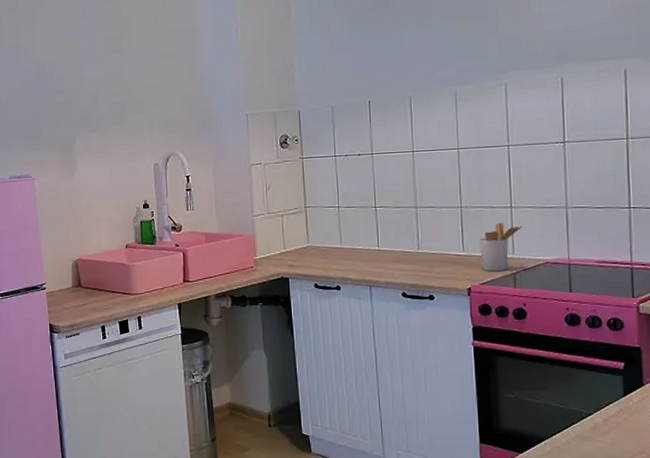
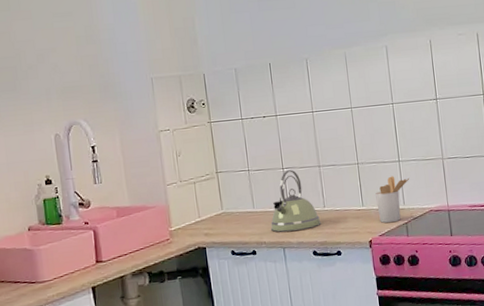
kettle: none [357,209,414,271] -> present [270,169,321,232]

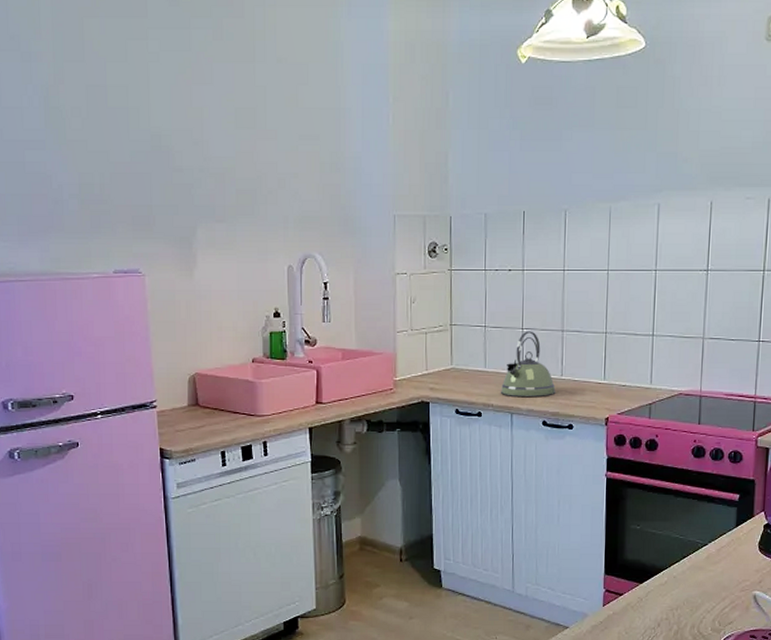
utensil holder: present [375,176,410,223] -> none [620,351,662,402]

